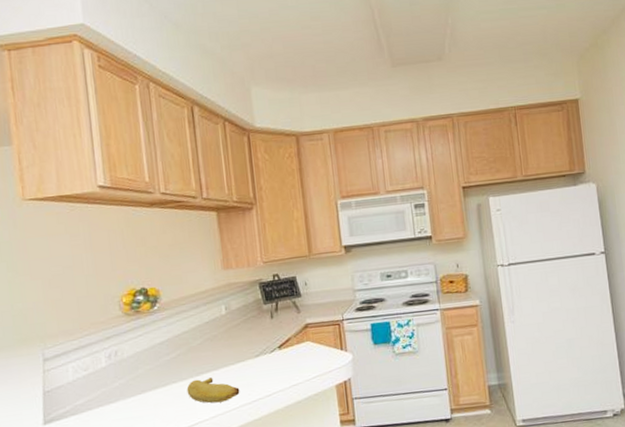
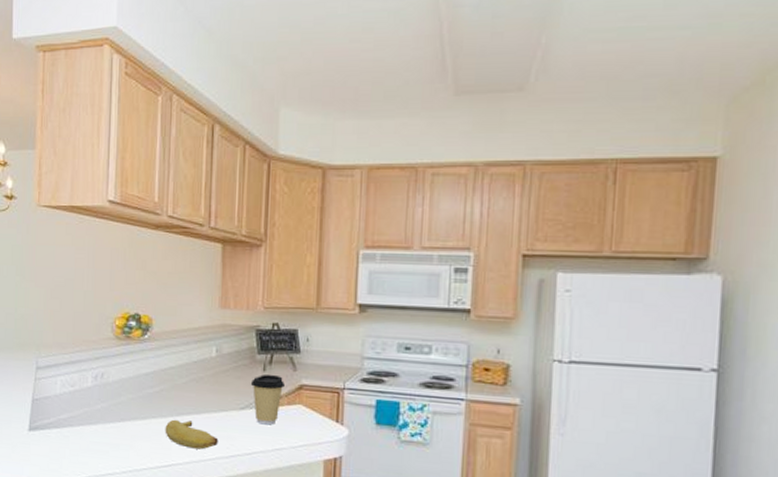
coffee cup: none [261,320,293,367] -> present [250,374,286,425]

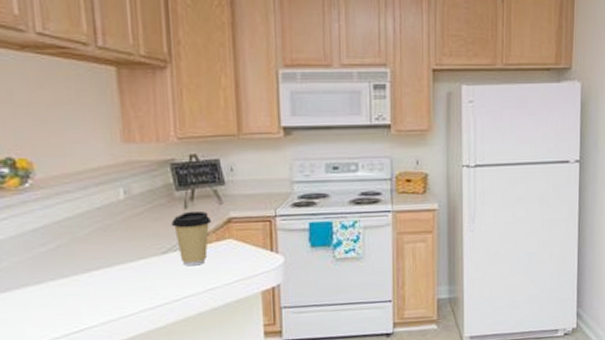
banana: present [165,419,219,450] -> none [68,276,140,307]

